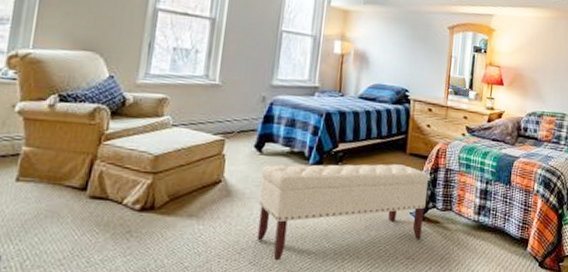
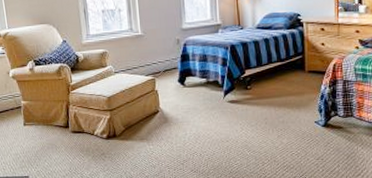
bench: present [257,164,430,261] -> none [187,82,329,168]

